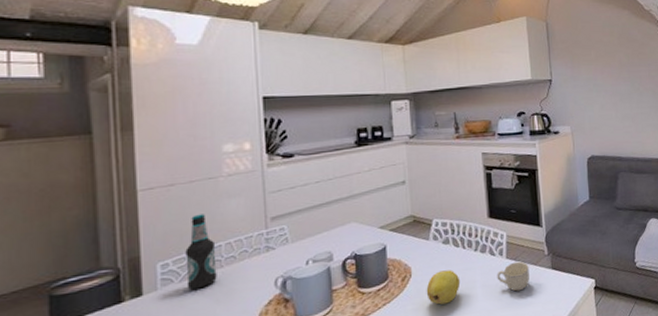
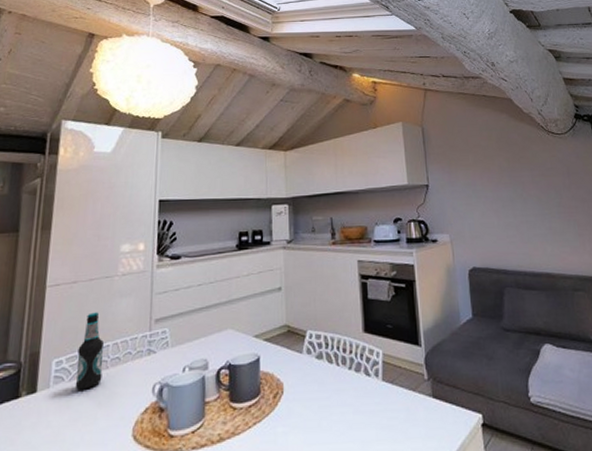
fruit: present [426,270,461,305] -> none [298,389,334,430]
cup: present [497,261,529,292] -> none [372,385,408,421]

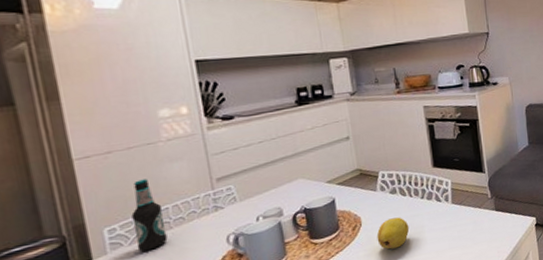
fruit: none [298,389,334,430] -> present [376,217,410,250]

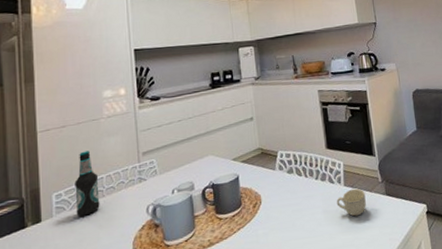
fruit: present [376,217,410,250] -> none [274,197,305,229]
cup: none [443,205,475,233] -> present [336,188,366,217]

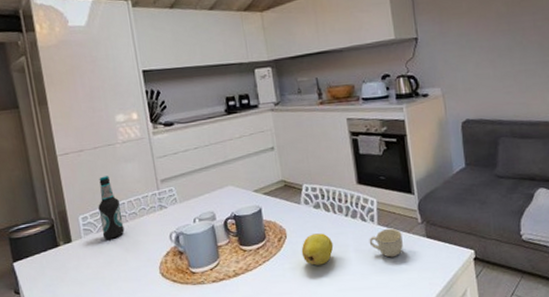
fruit: none [274,197,305,229] -> present [301,233,334,266]

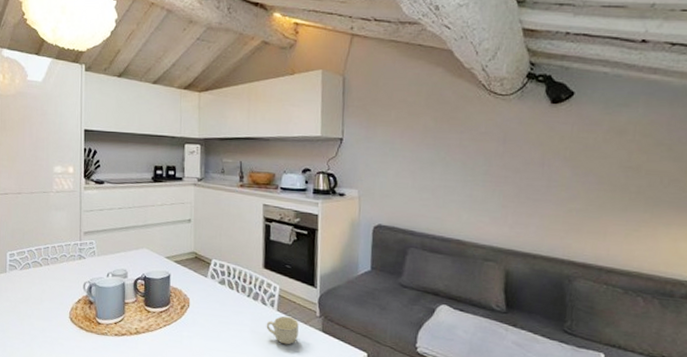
bottle: present [98,176,125,239] -> none [25,219,45,278]
fruit: present [301,233,334,266] -> none [200,308,232,339]

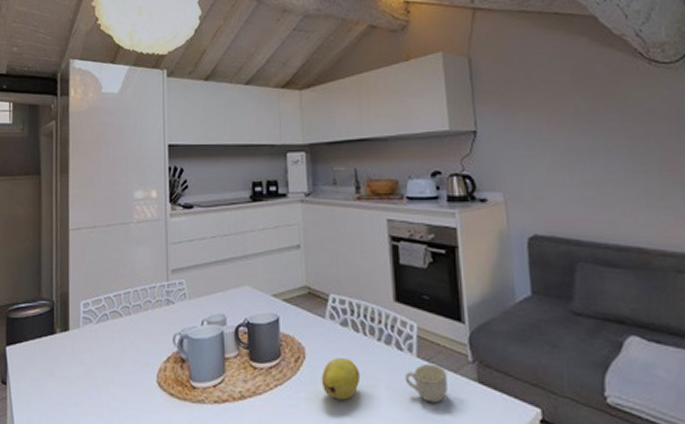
fruit: none [200,308,232,339] -> present [321,358,361,400]

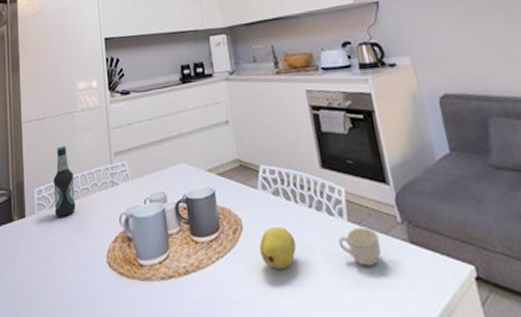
bottle: none [102,258,126,333] -> present [53,146,76,217]

